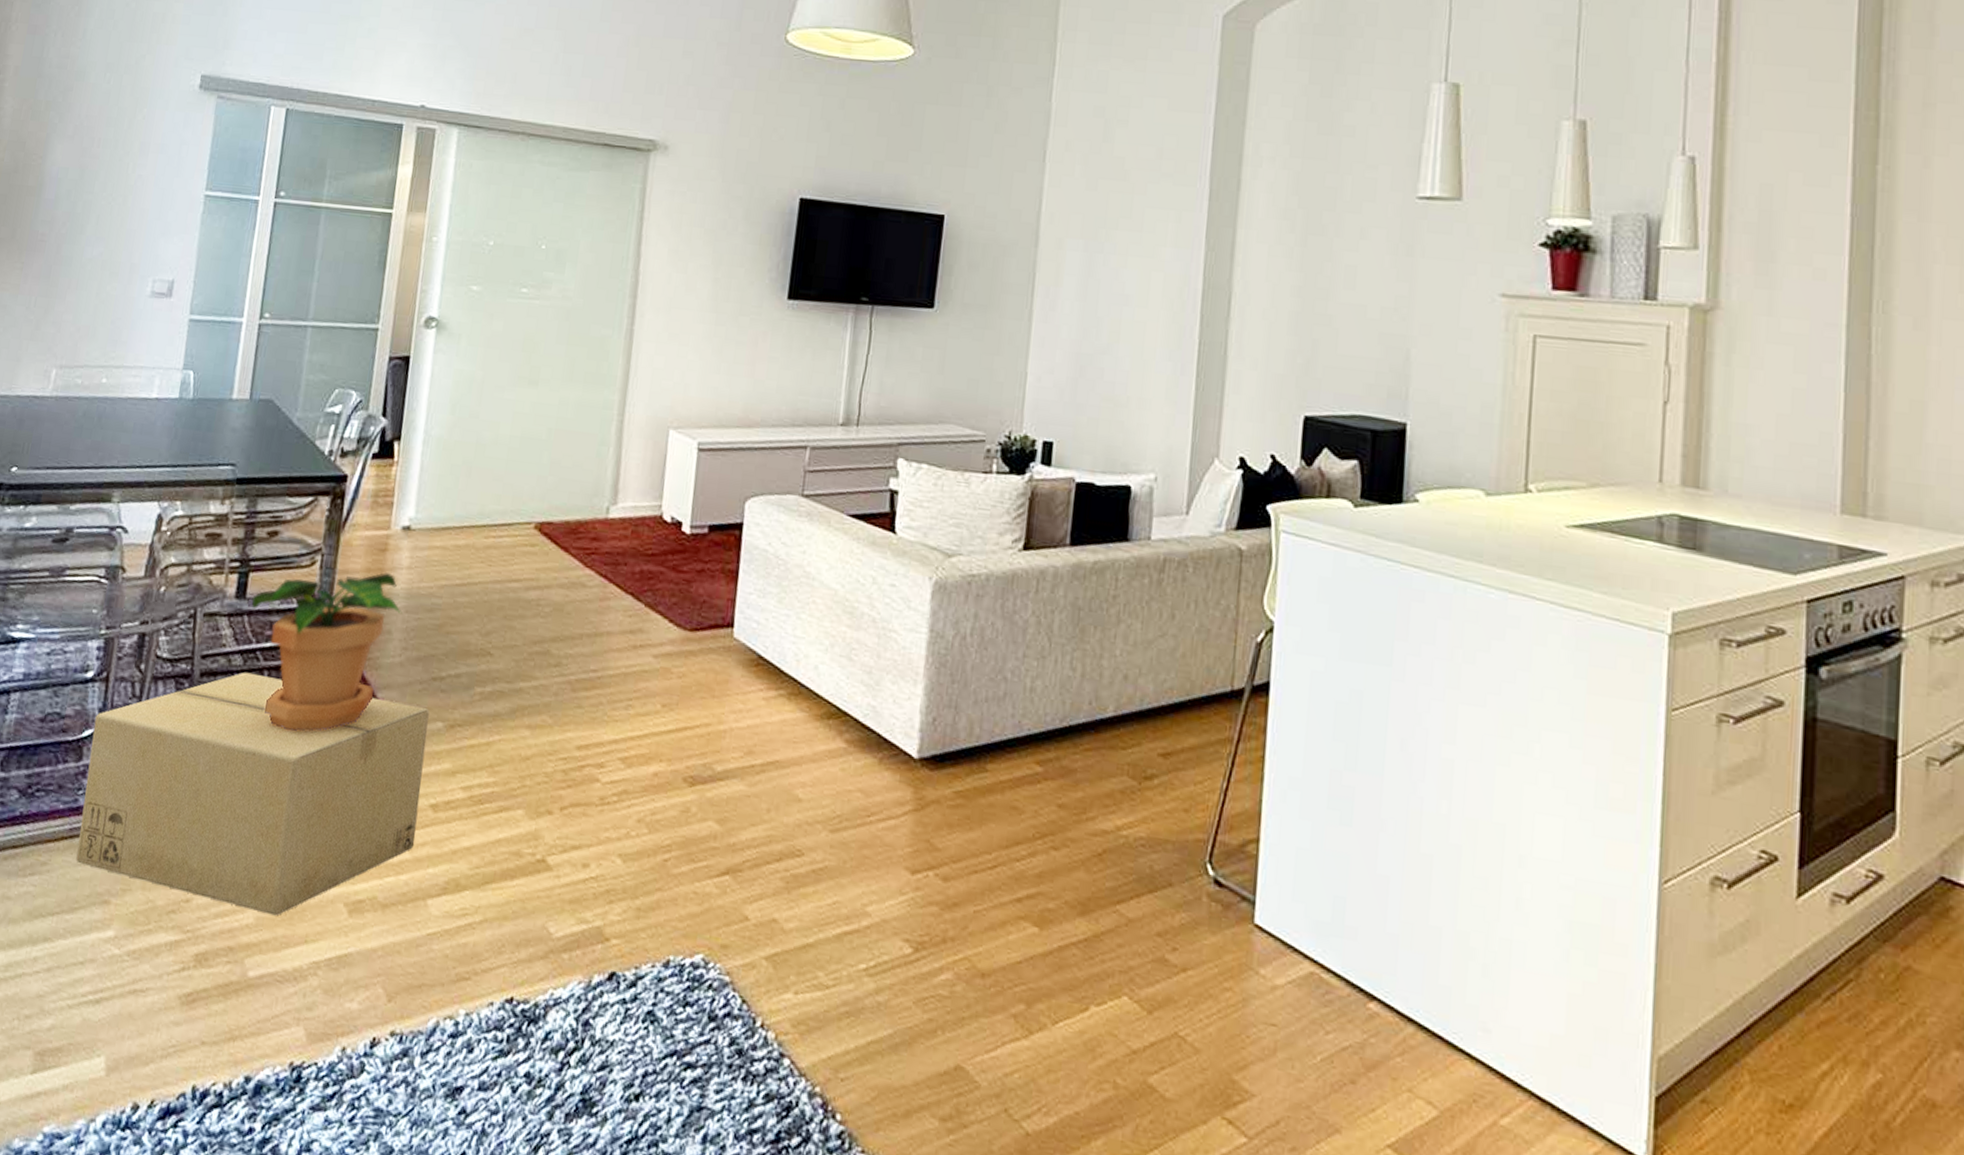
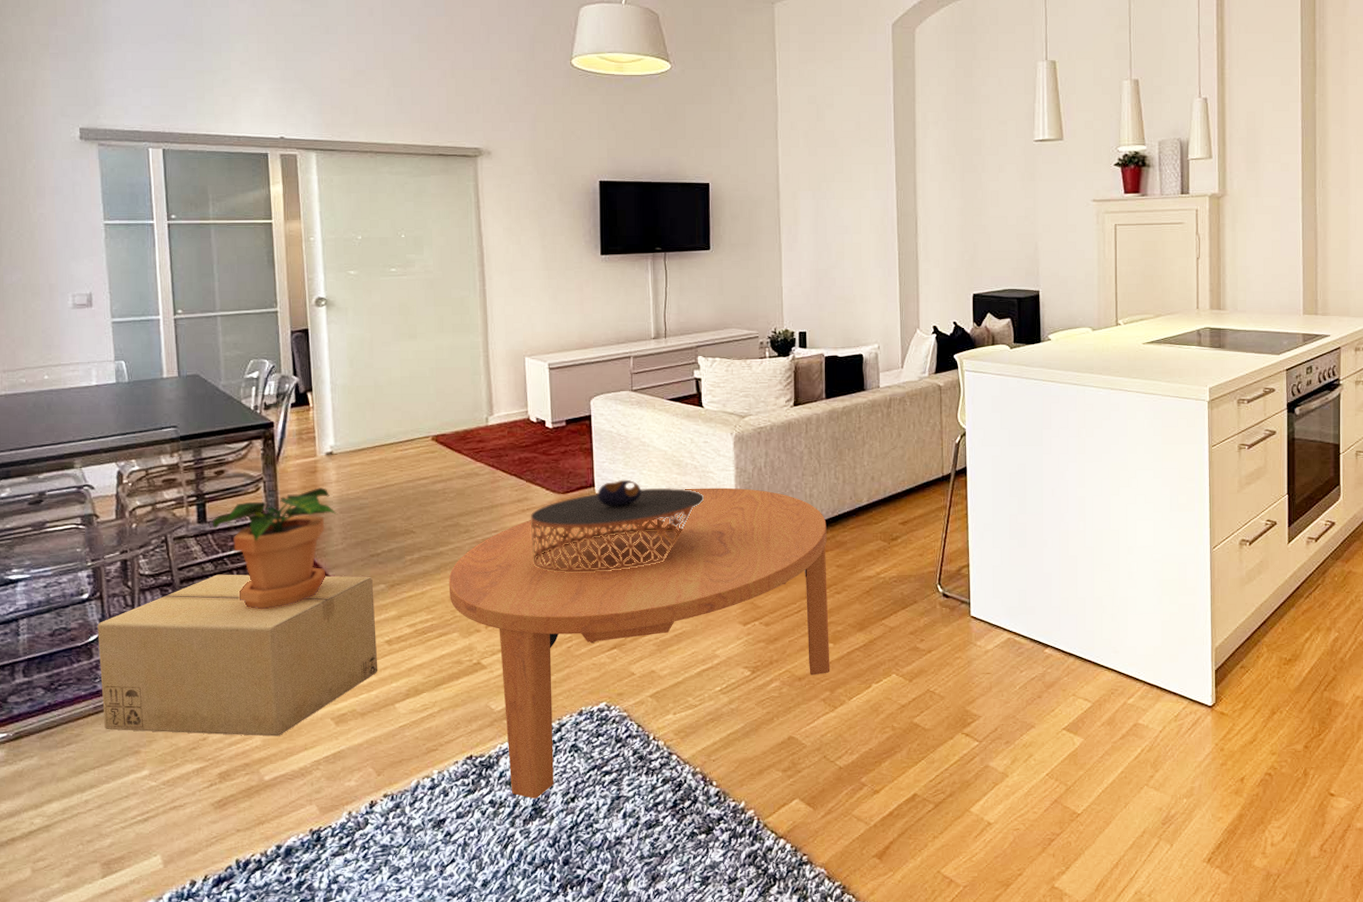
coffee table: none [521,650,1051,1084] -> present [448,487,830,799]
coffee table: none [635,622,881,758] -> present [530,479,705,573]

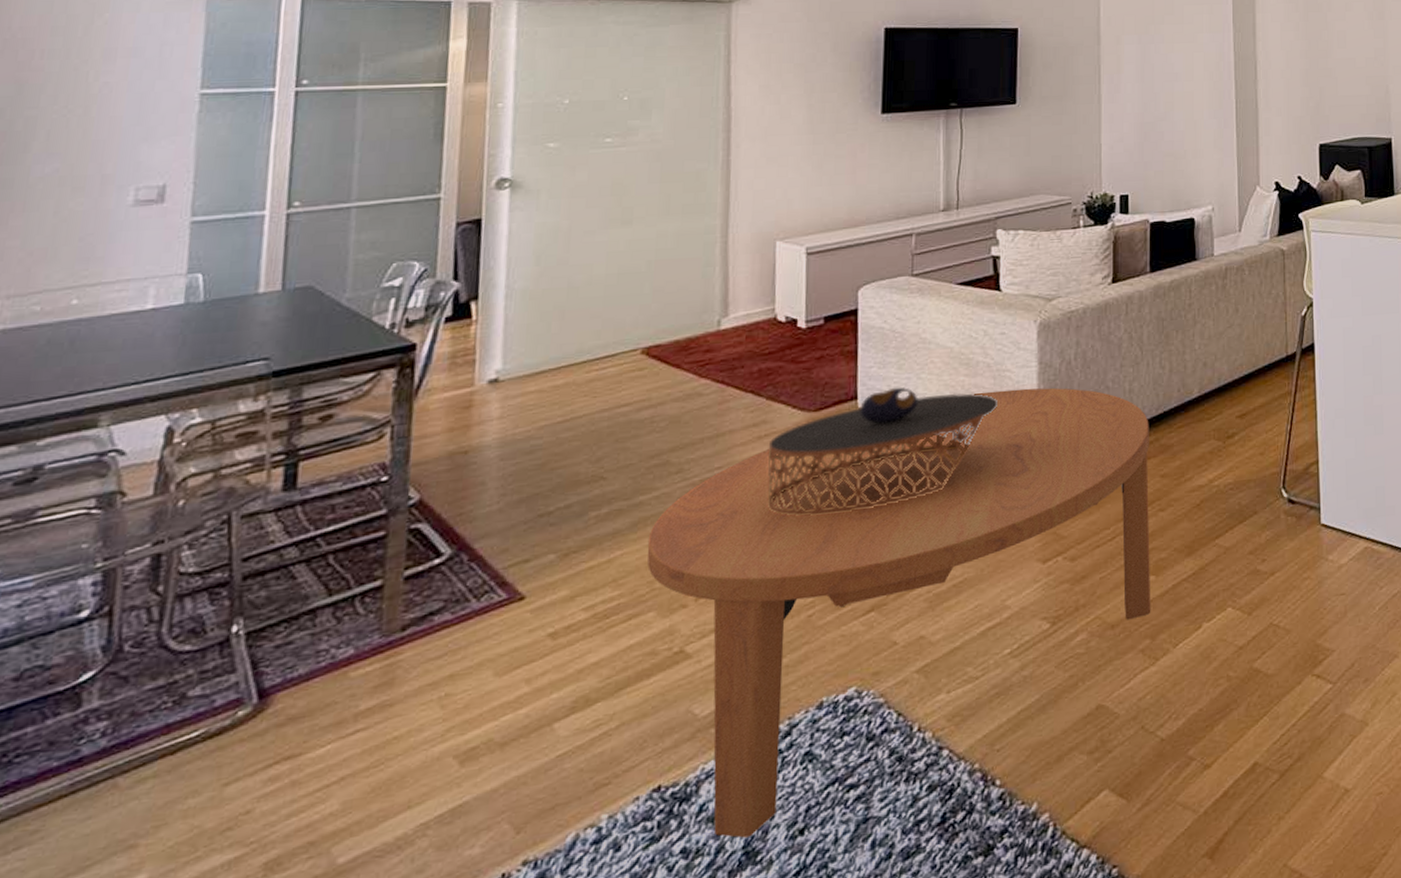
cardboard box: present [97,574,378,737] -> none [82,545,538,818]
potted plant: present [212,487,338,610] -> none [304,427,497,608]

